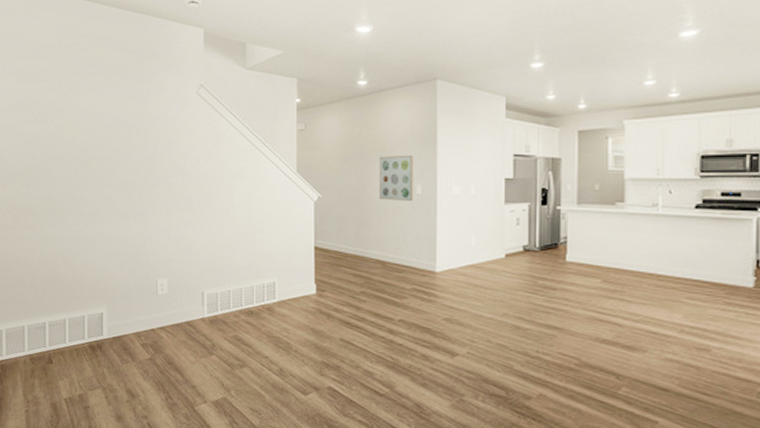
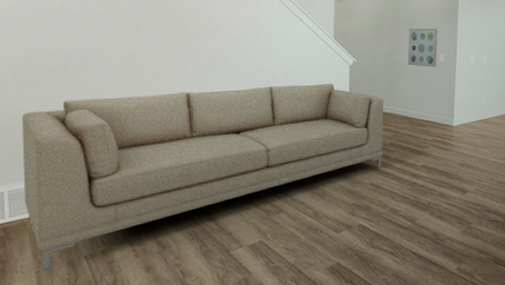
sofa: none [17,222,353,411] -> present [21,83,383,271]

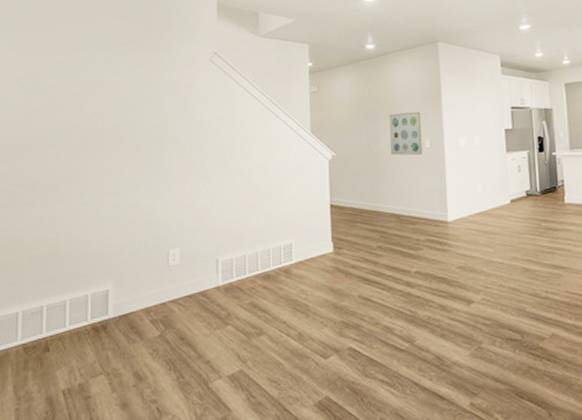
sofa: present [21,83,383,271] -> none [9,182,371,409]

